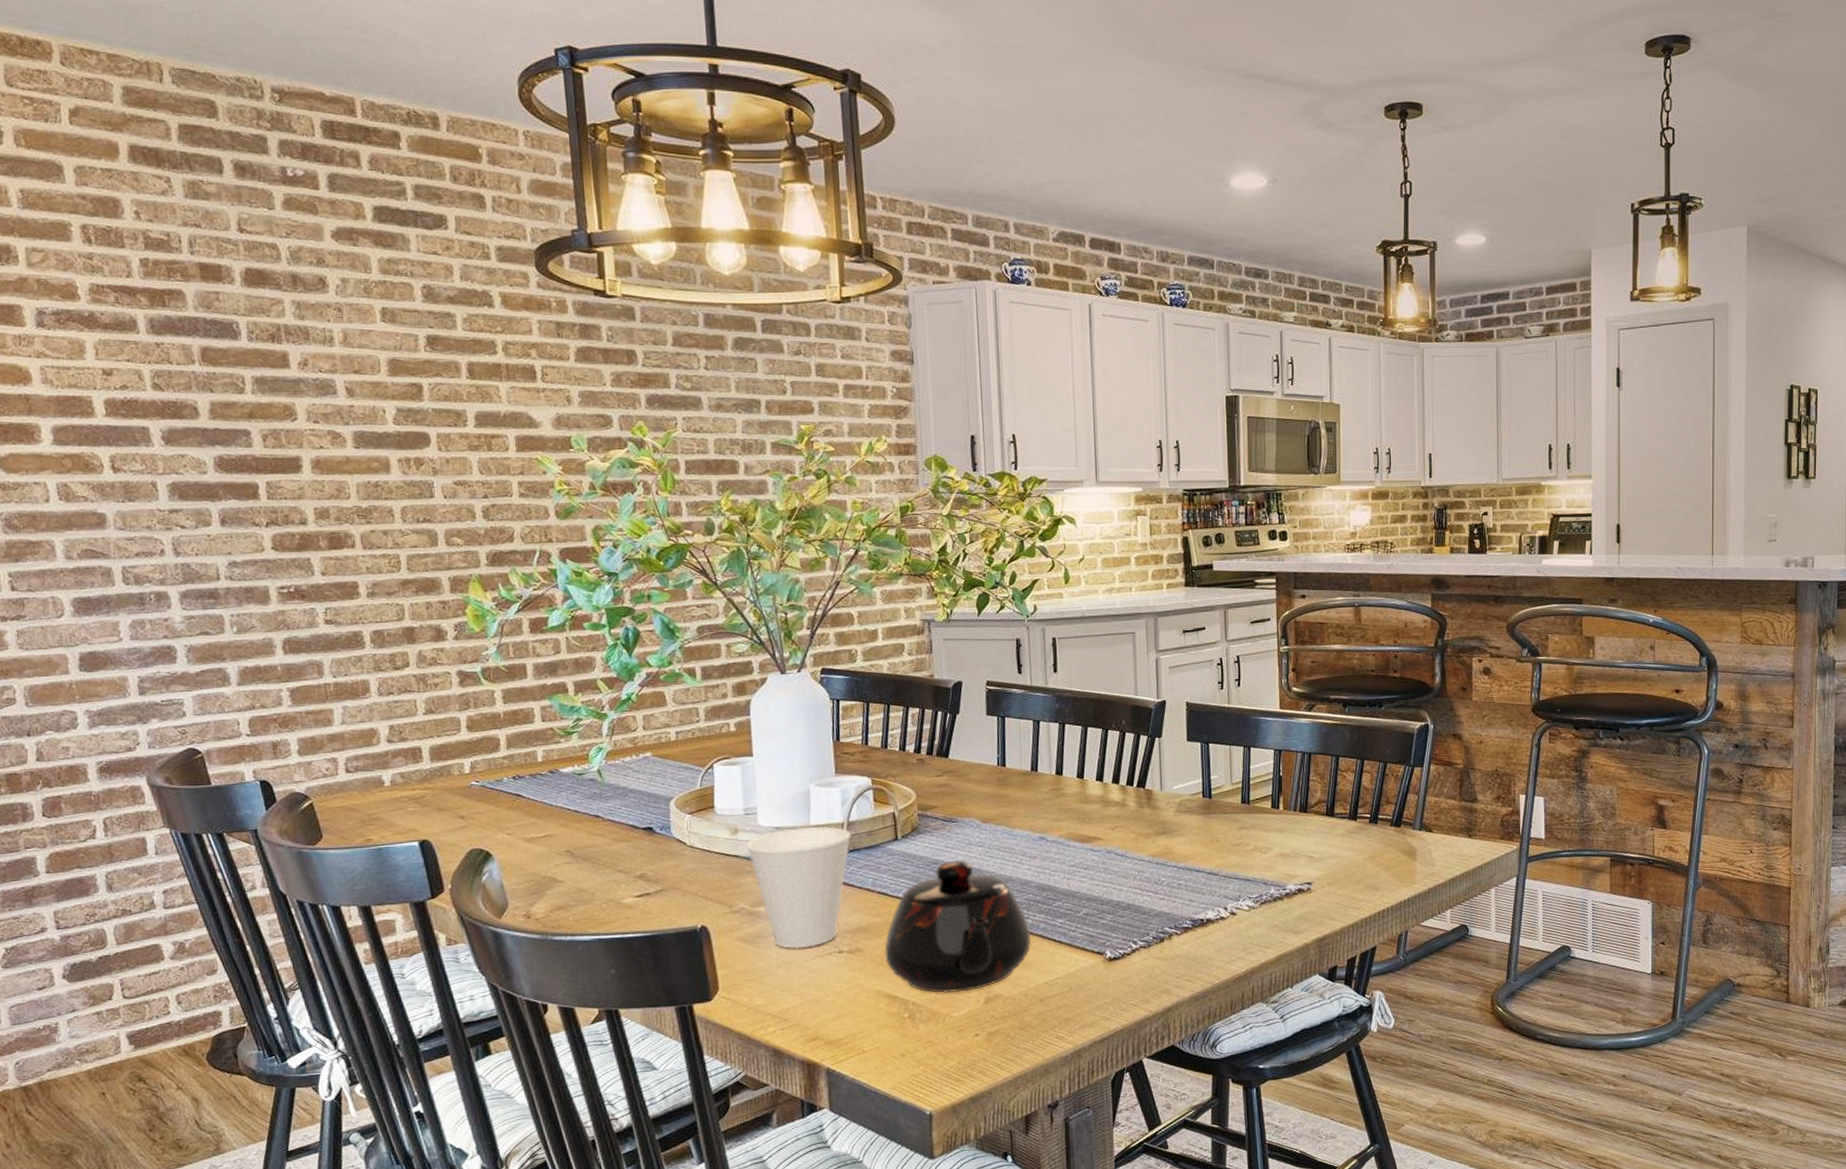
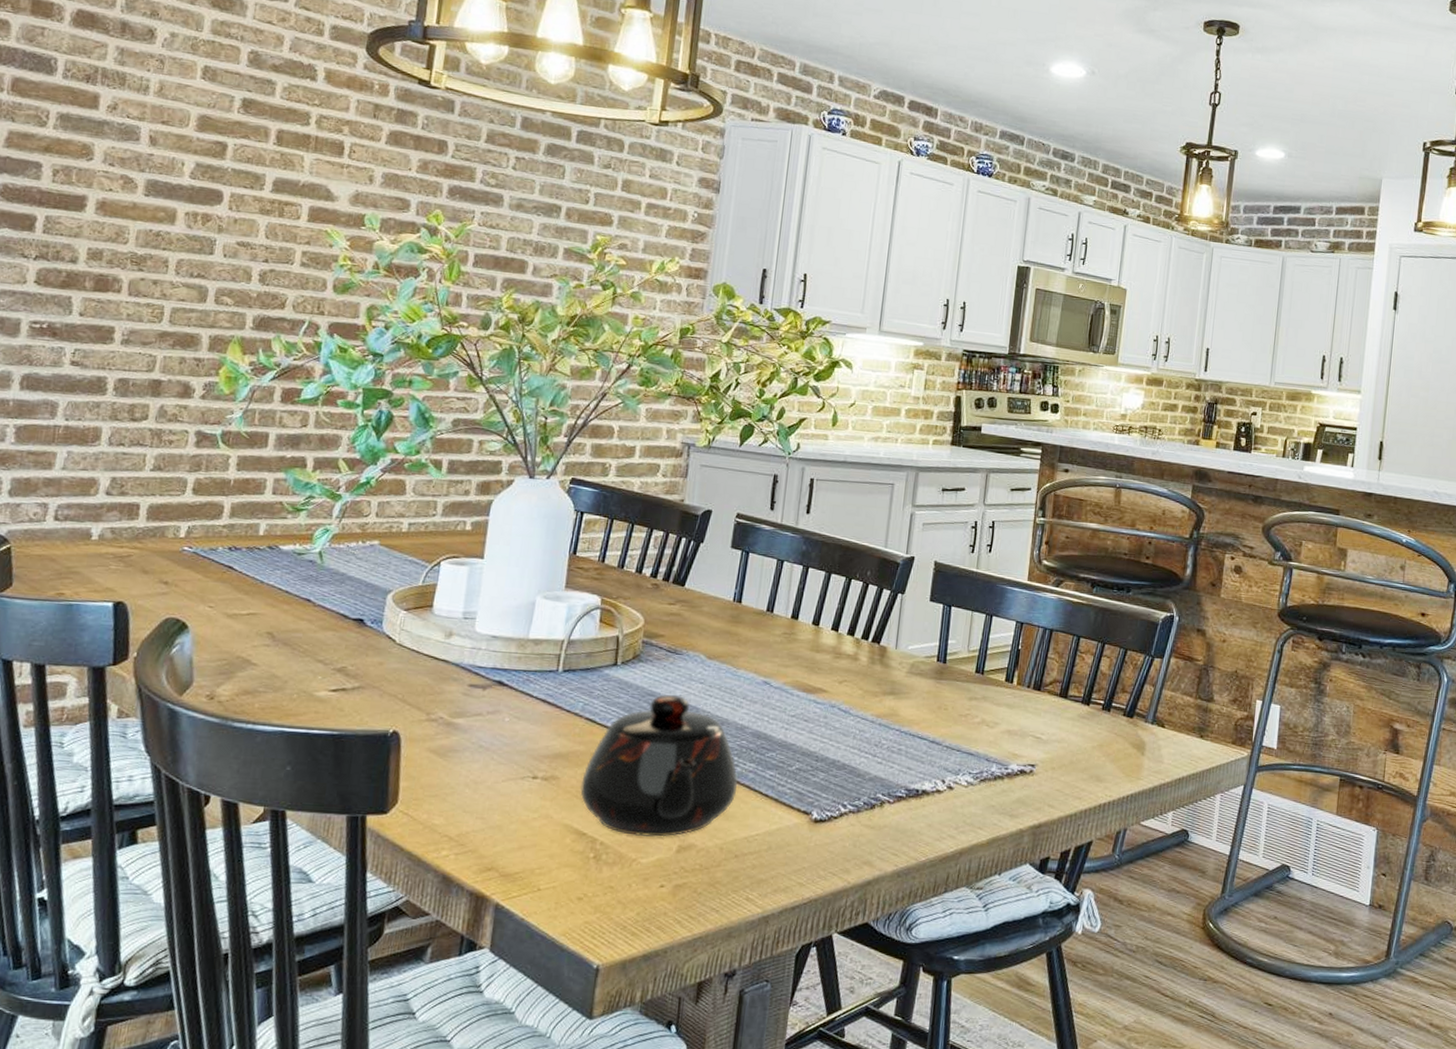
cup: present [746,826,851,949] -> none [457,638,570,769]

